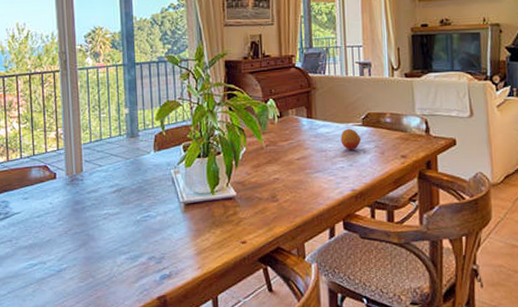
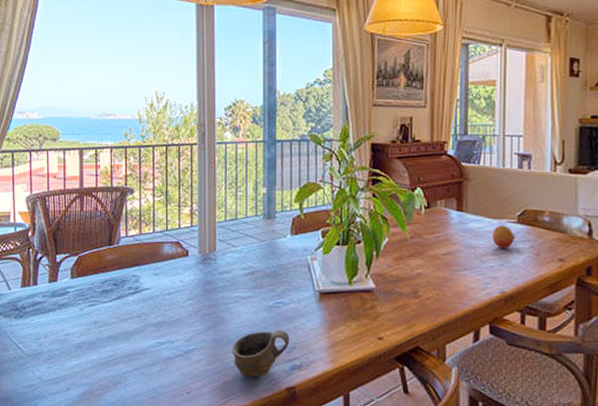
cup: none [102,241,158,290] -> present [231,329,290,377]

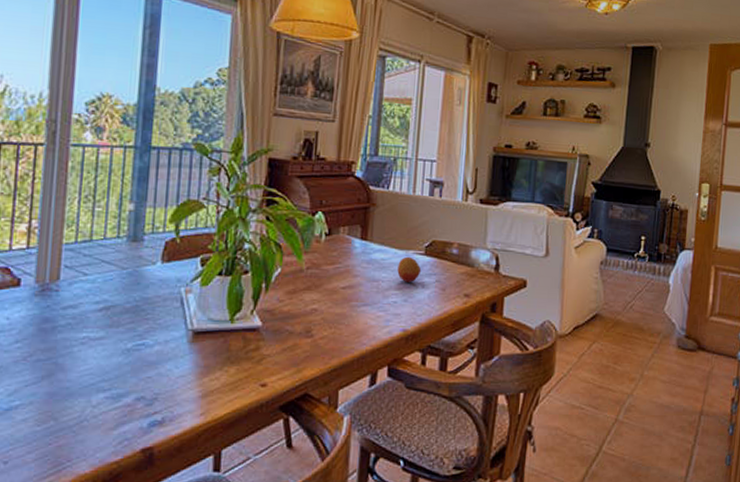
cup: present [231,329,290,377] -> none [71,376,151,438]

